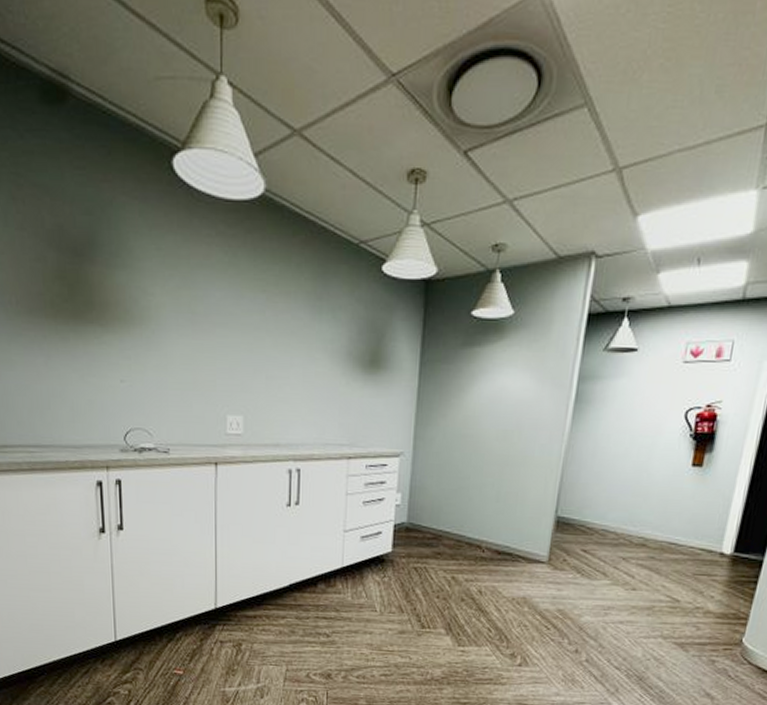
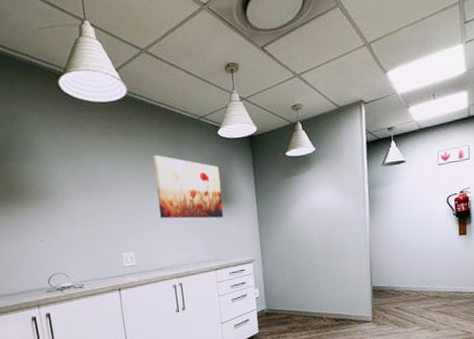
wall art: none [284,285,375,389] -> present [152,154,223,219]

